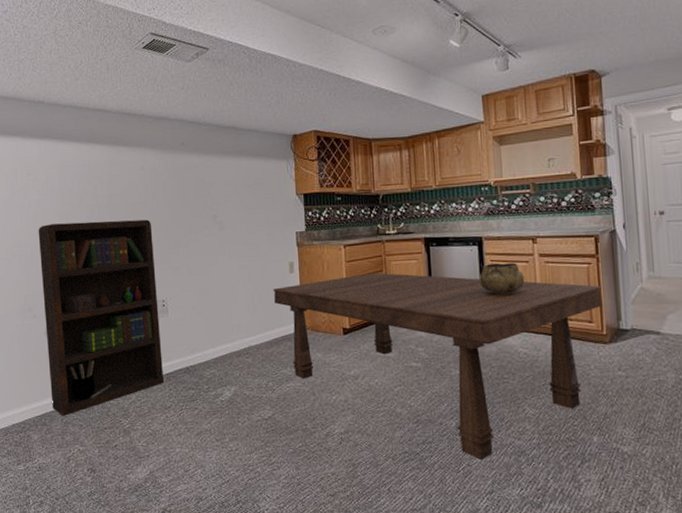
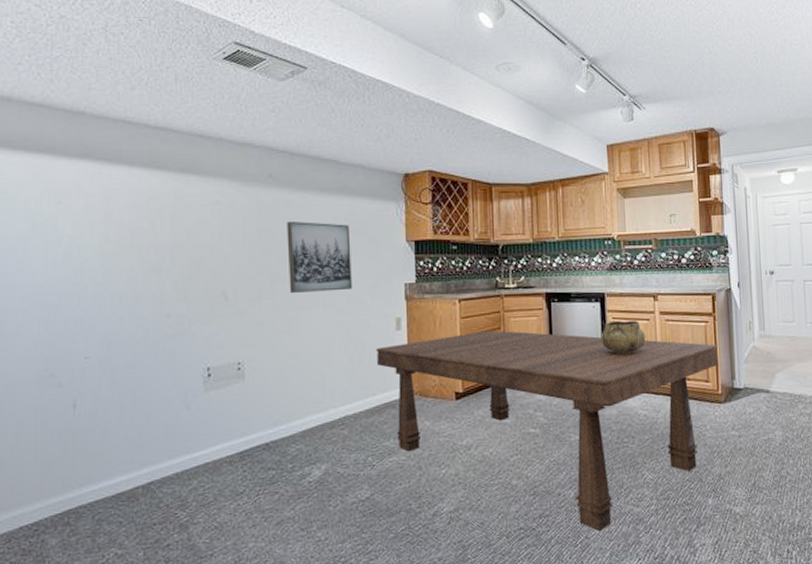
bookcase: present [38,219,164,416] -> none [69,264,235,512]
wall art: none [196,181,251,242] -> present [286,221,352,293]

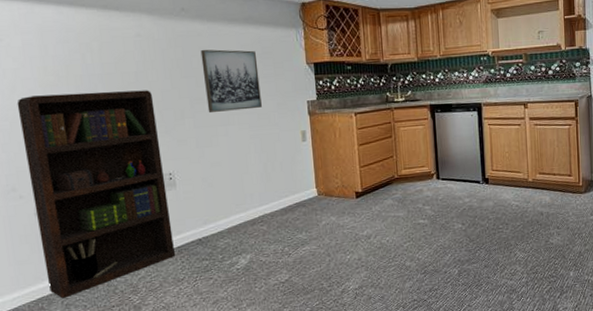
bookcase: none [69,264,235,512] -> present [17,90,175,299]
dining table: present [376,330,718,532] -> none [285,138,580,301]
decorative bowl: present [601,320,646,354] -> none [478,126,517,155]

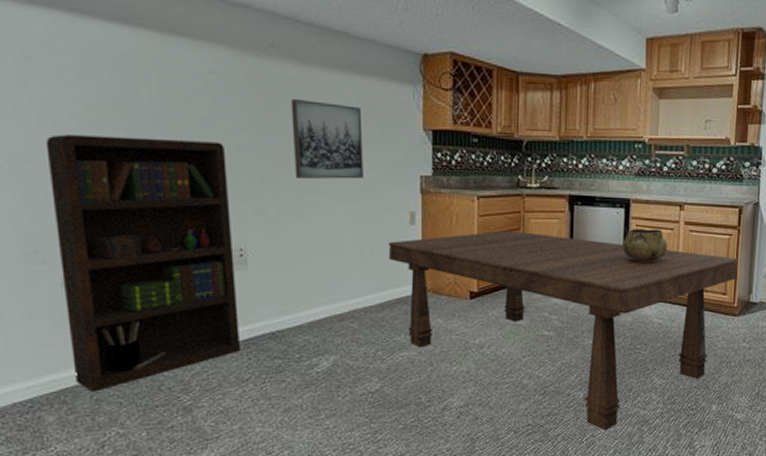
dining table: none [285,138,580,301] -> present [388,230,738,431]
decorative bowl: none [478,126,517,155] -> present [622,228,668,262]

